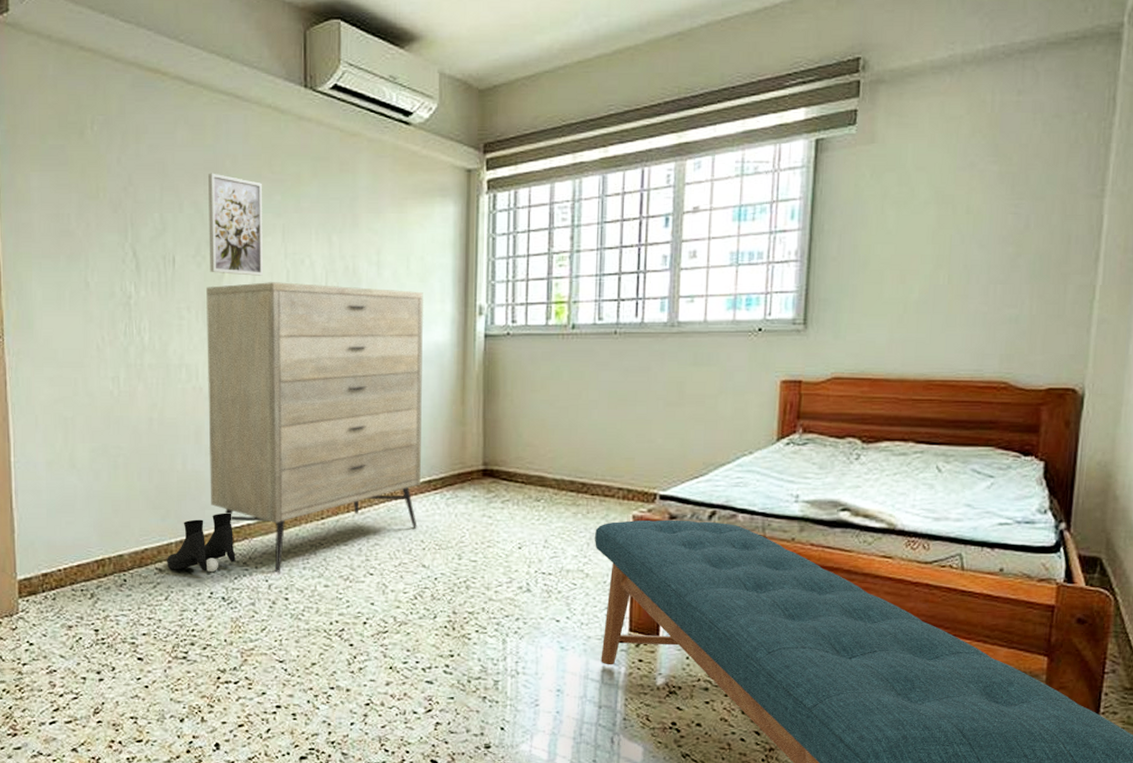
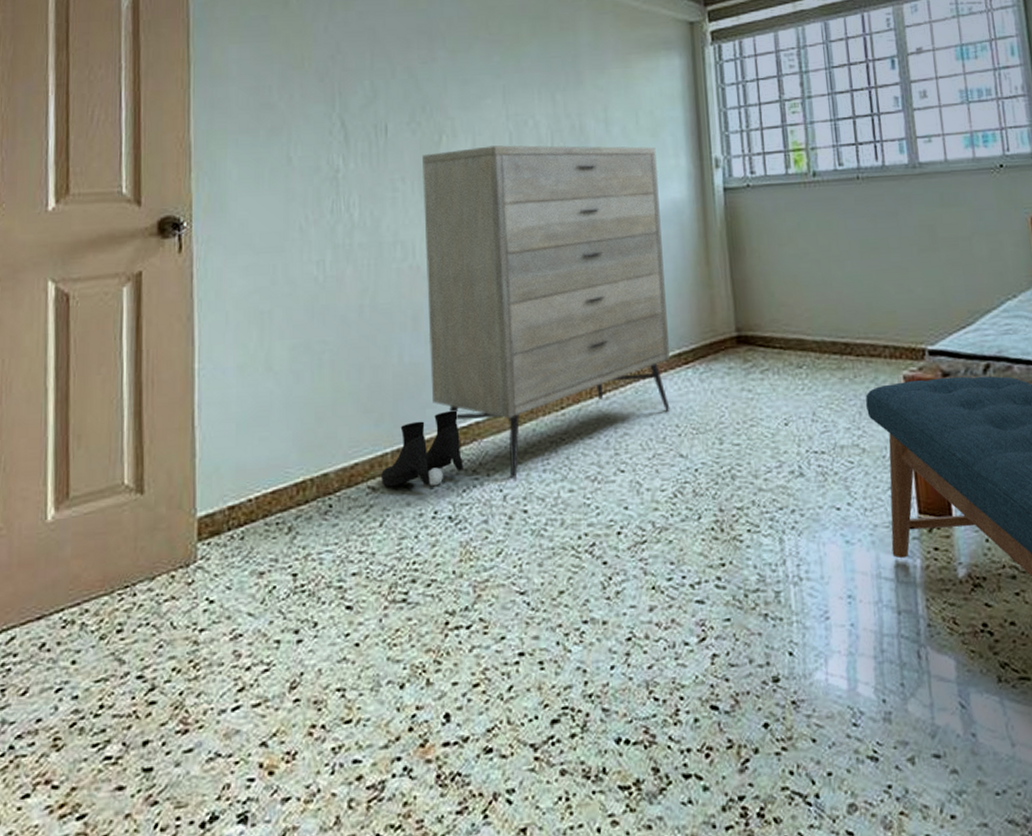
wall art: present [208,173,263,276] -> none [422,36,484,141]

